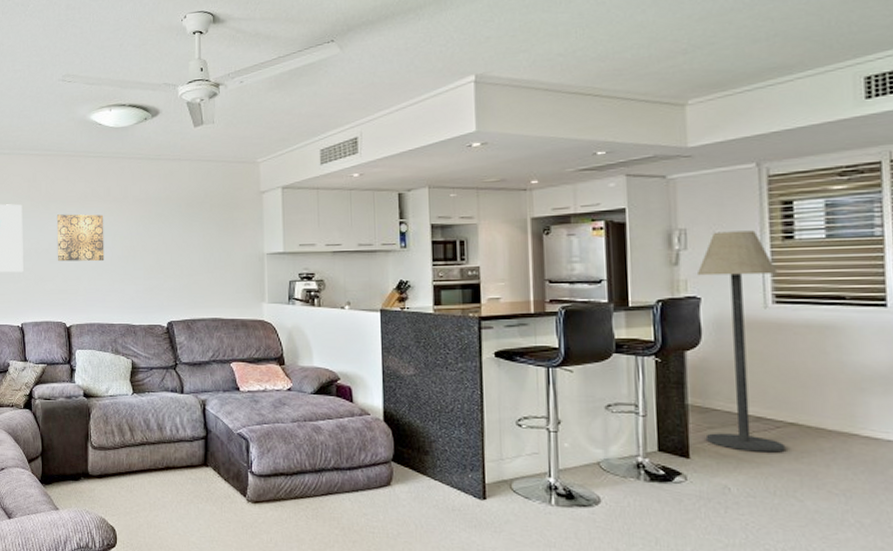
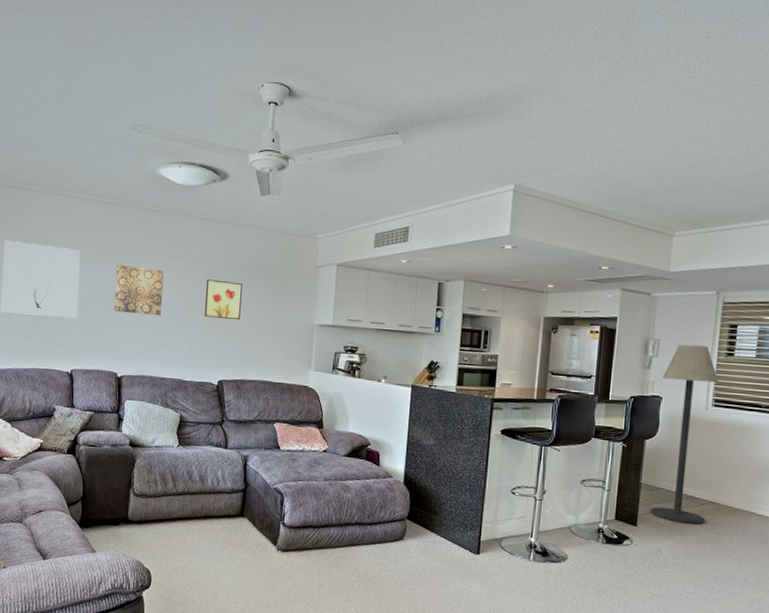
wall art: none [146,218,184,258] -> present [204,279,242,321]

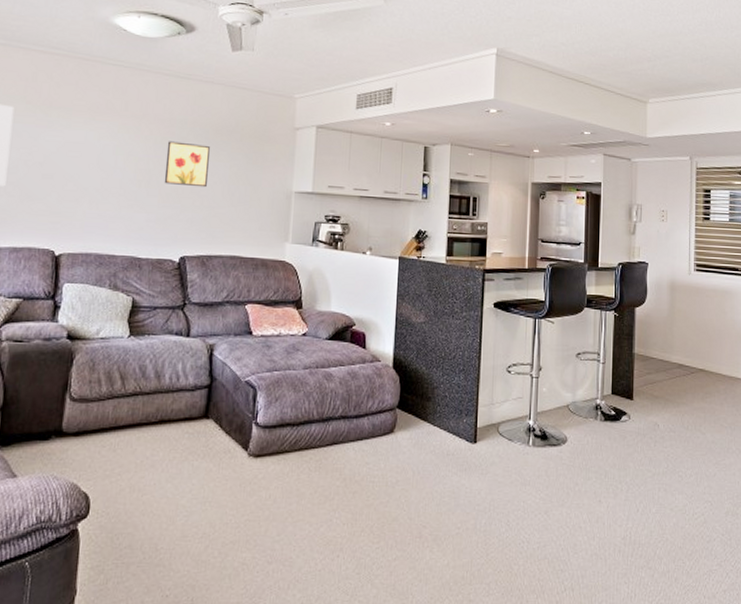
wall art: present [113,265,164,316] -> none [52,124,118,183]
floor lamp: present [650,344,719,525] -> none [645,209,699,394]

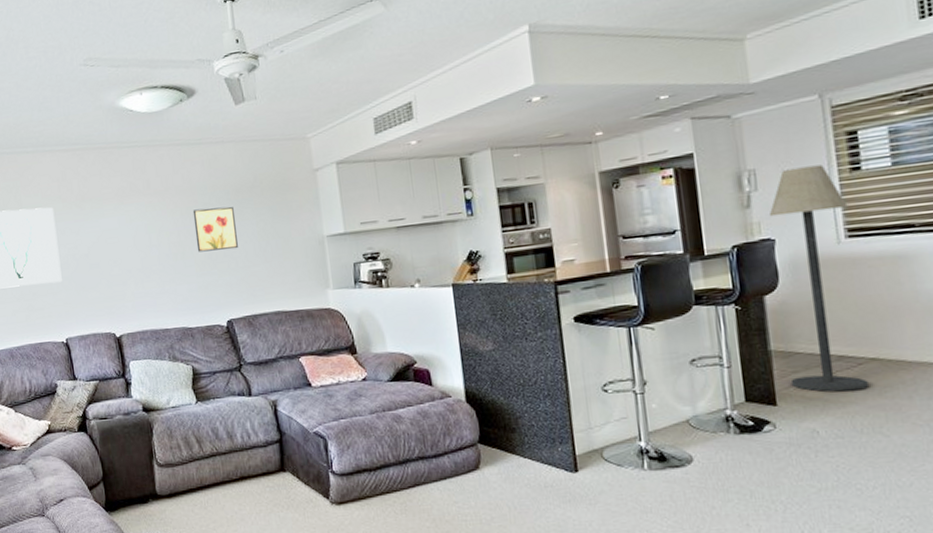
floor lamp: none [645,209,699,394] -> present [768,164,868,392]

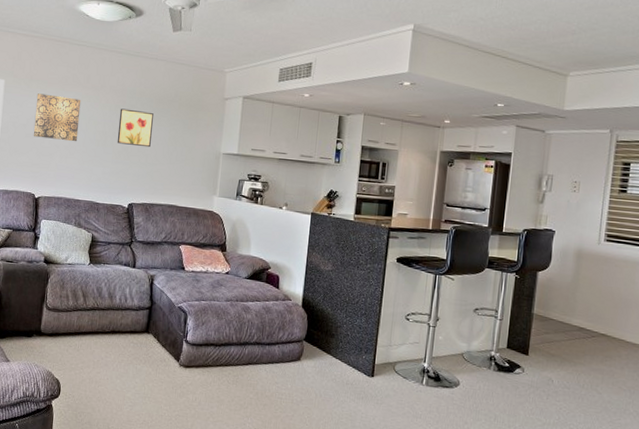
wall art: none [93,210,151,267] -> present [33,93,81,142]
floor lamp: present [768,164,868,392] -> none [542,180,612,356]

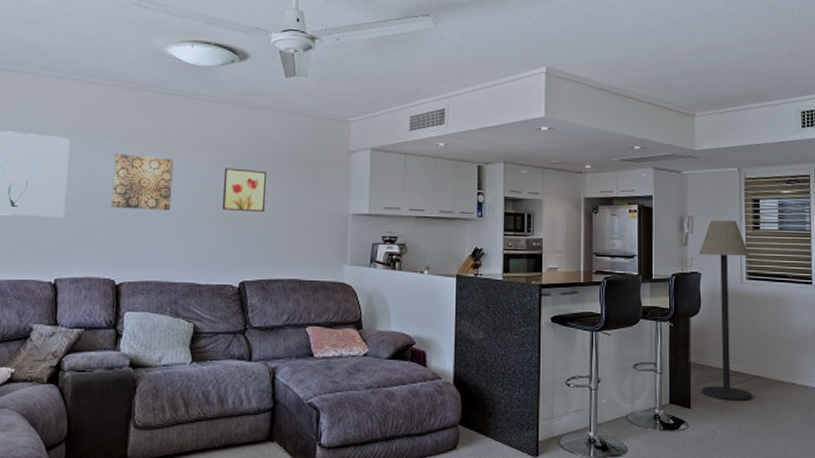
floor lamp: none [542,180,612,356] -> present [698,220,752,401]

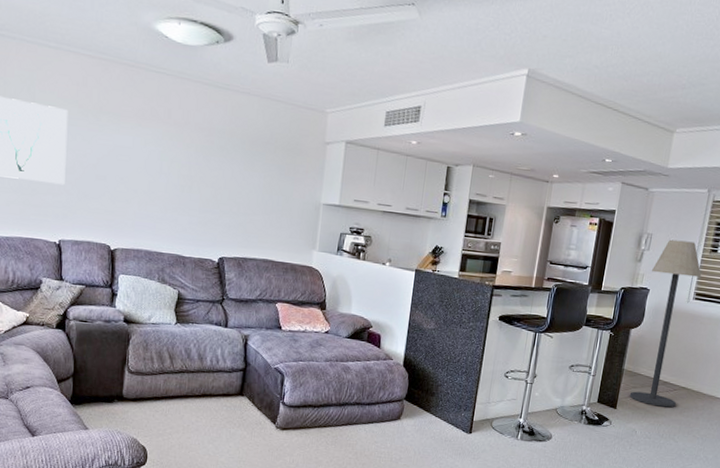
wall art: present [111,154,174,211] -> none [105,128,162,187]
wall art: present [221,168,266,213] -> none [204,149,246,196]

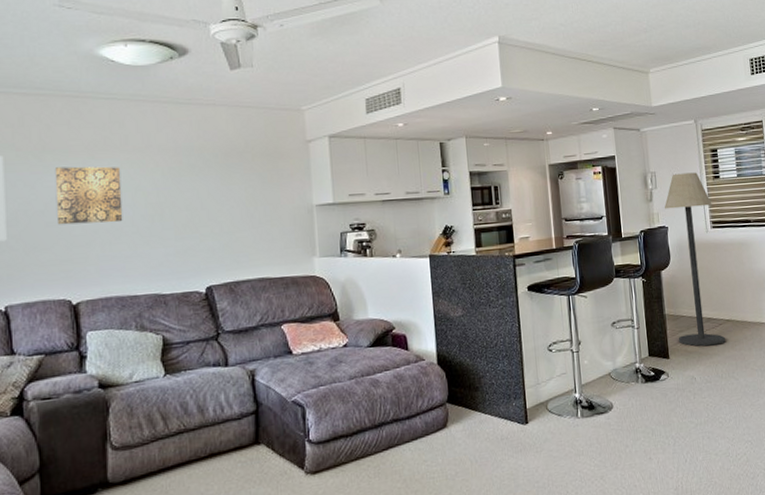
wall art: none [105,128,162,187] -> present [54,166,123,225]

